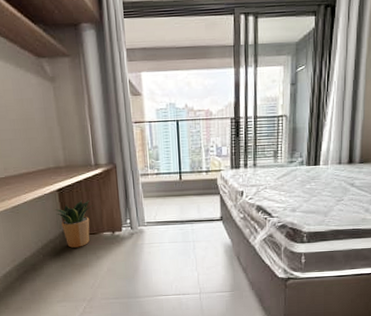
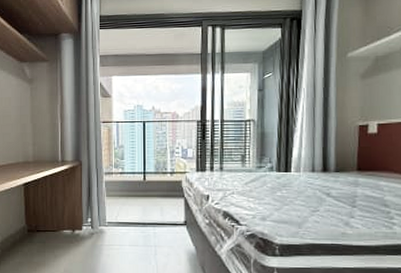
potted plant: present [55,200,94,248] -> none [19,195,57,244]

